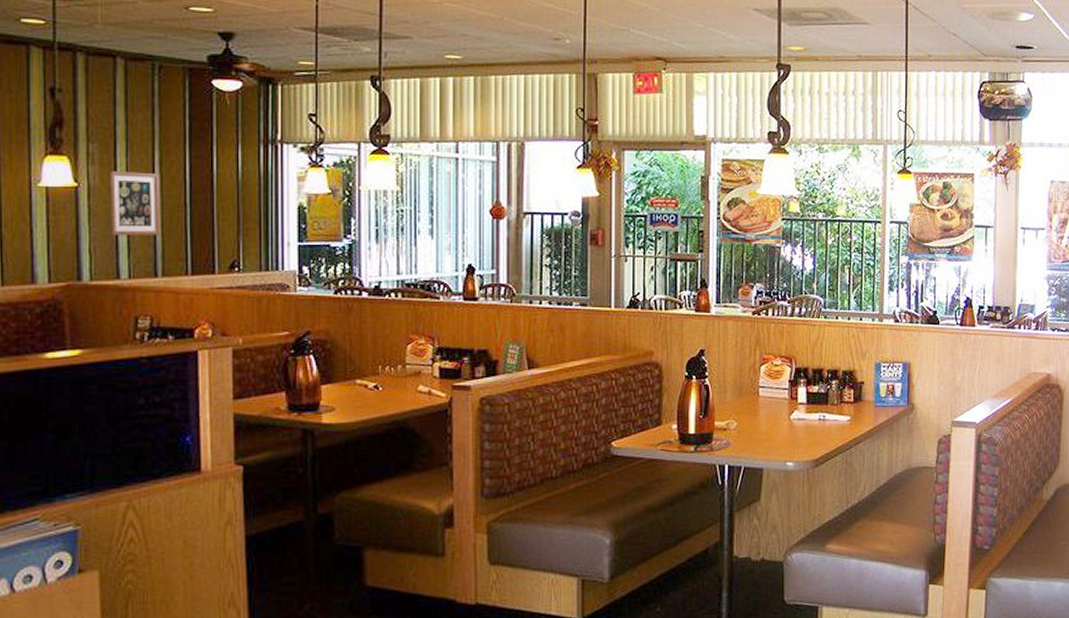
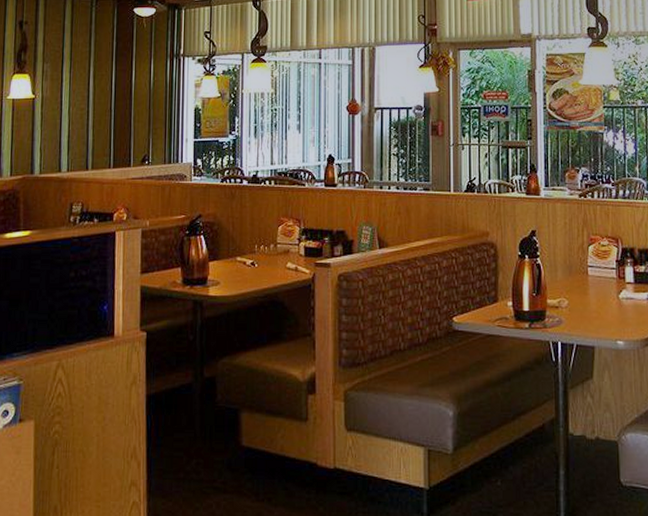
wall art: present [109,171,161,236] -> none [55,84,93,137]

